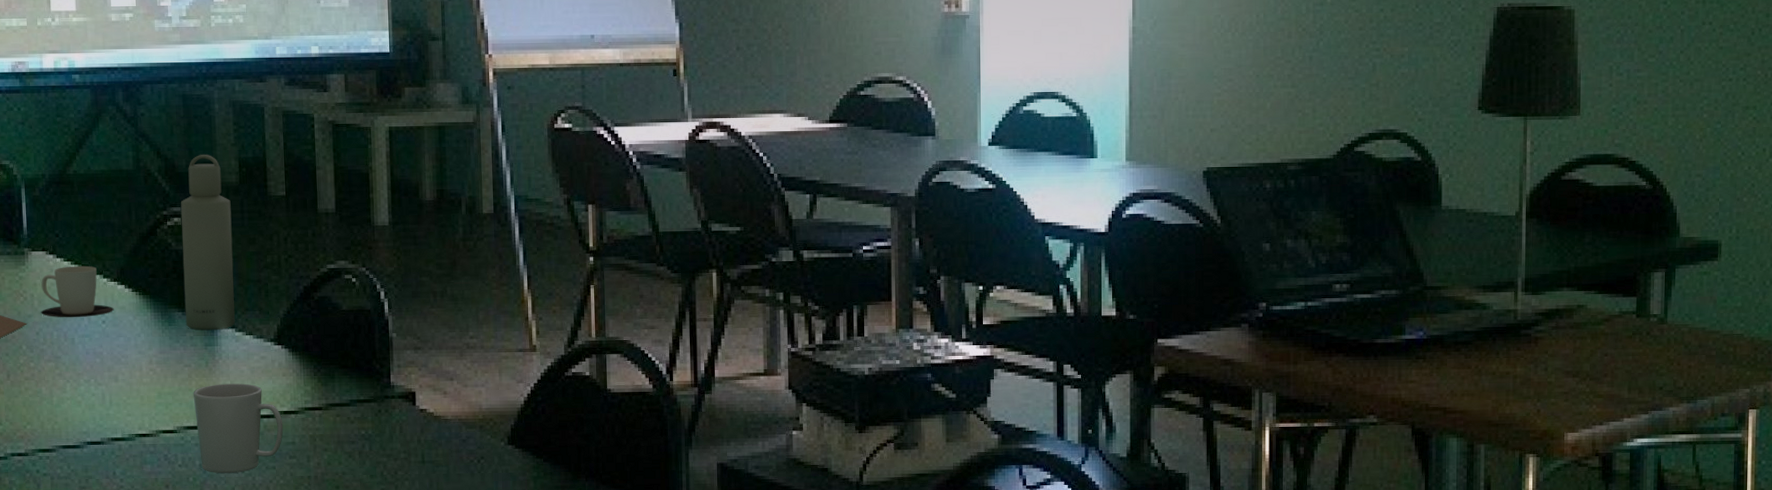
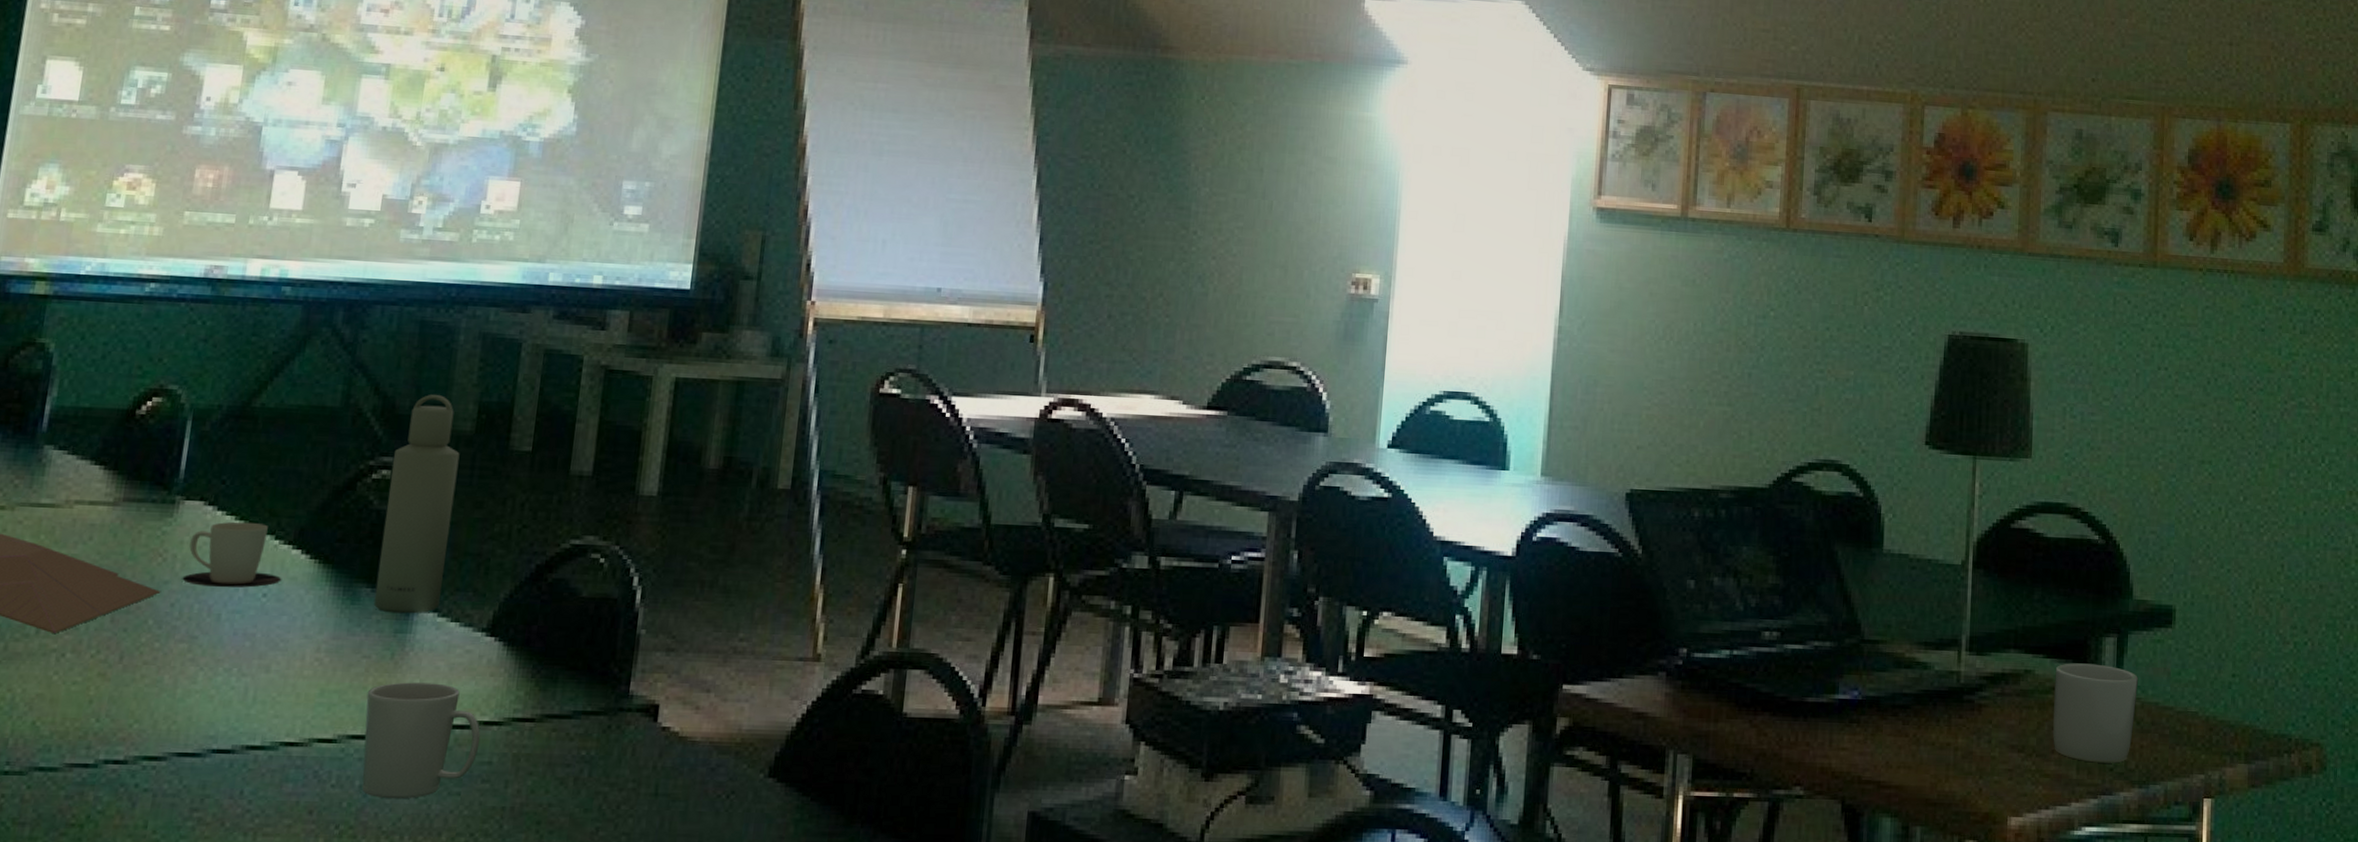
mug: none [1605,296,1685,383] -> present [2052,663,2138,763]

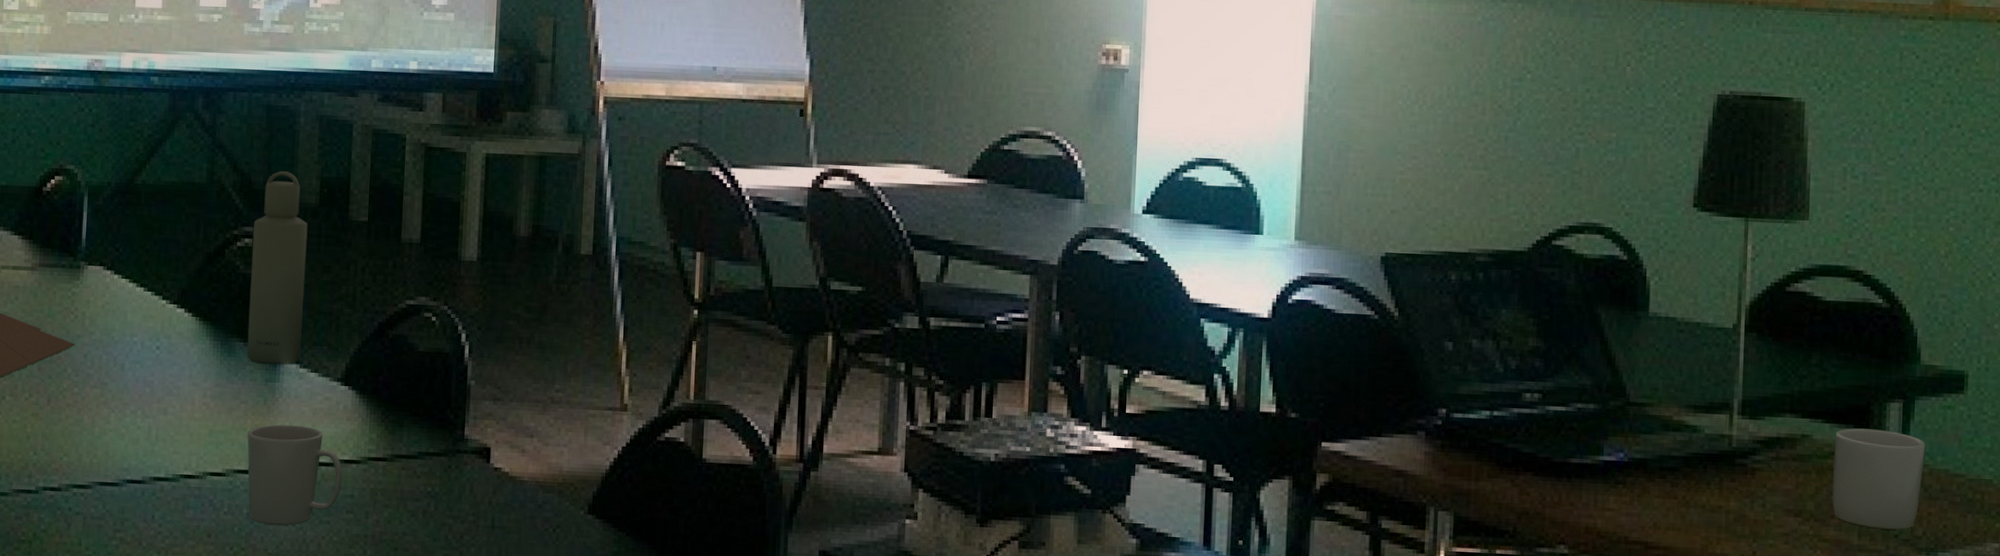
cup: present [182,521,282,588] -> none [91,284,171,342]

